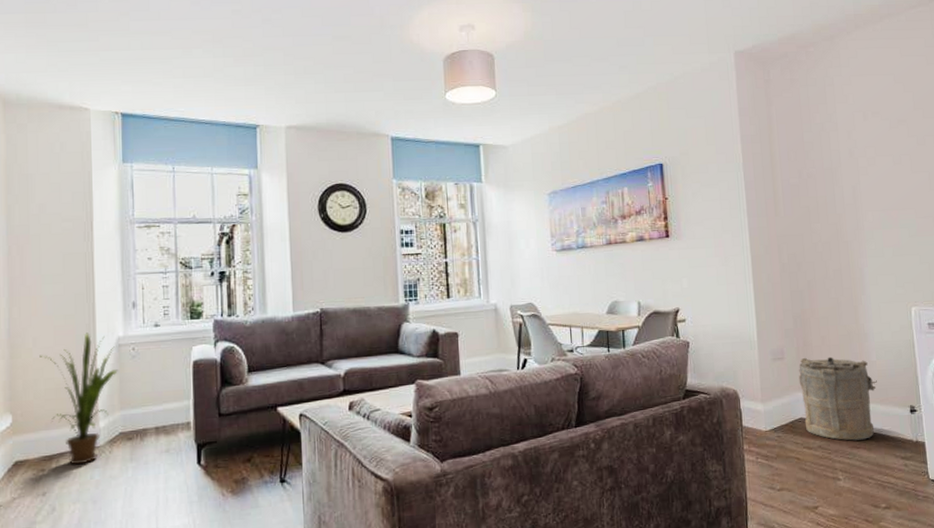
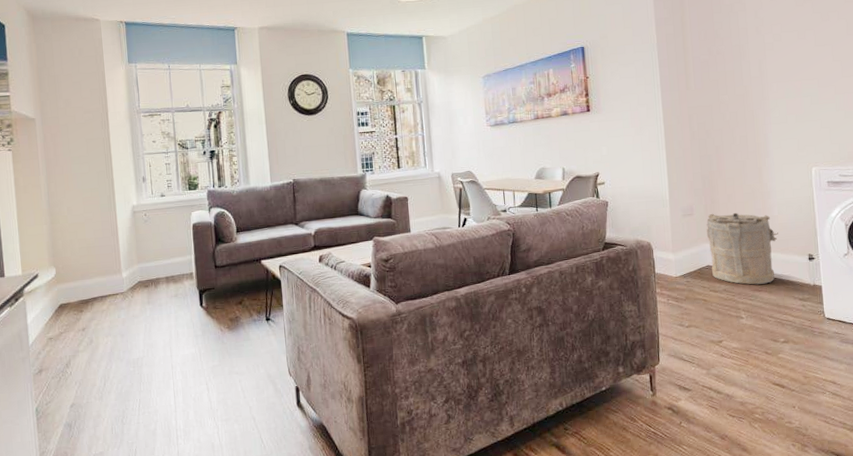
house plant: present [39,332,118,465] -> none [73,202,134,307]

